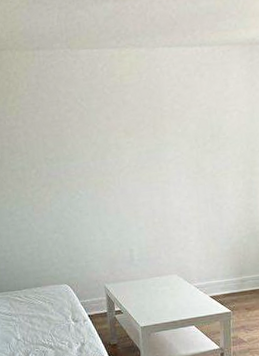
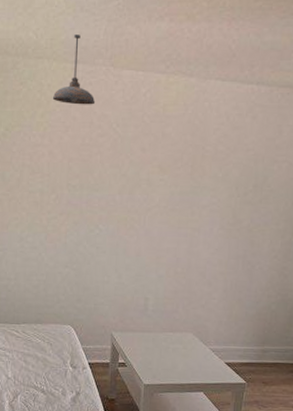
pendant light: none [19,24,59,87] -> present [52,35,96,105]

